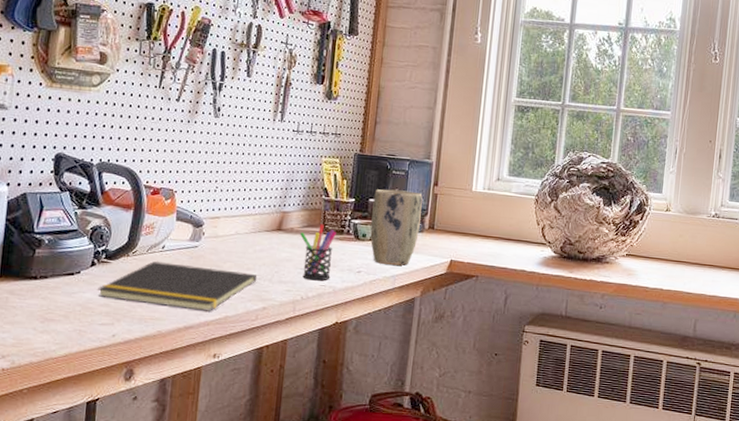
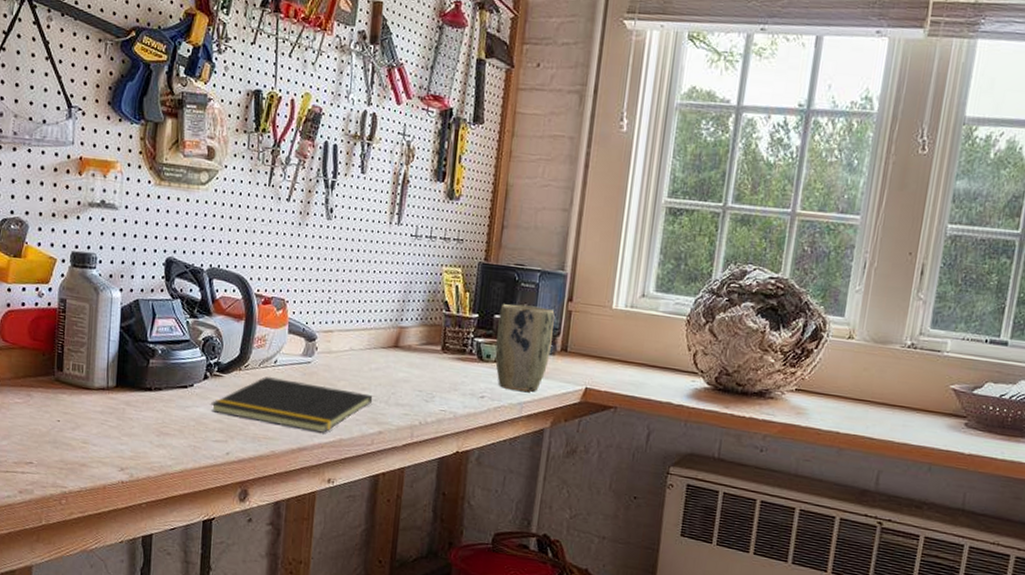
pen holder: present [299,224,336,281] -> none [417,342,458,405]

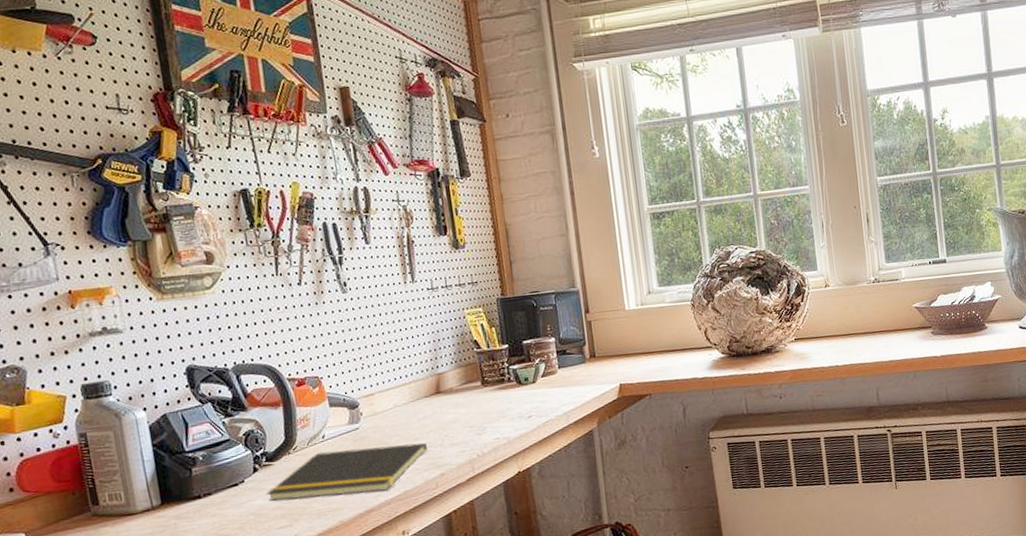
plant pot: present [495,304,555,392] -> none [526,324,582,404]

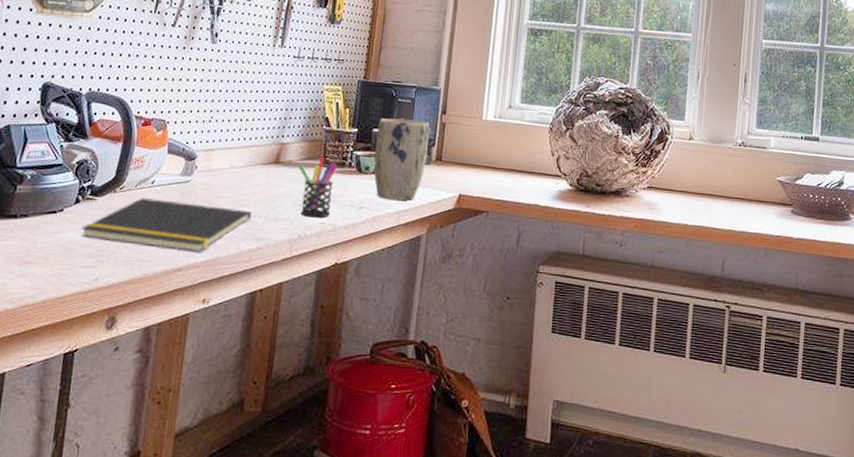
pen holder: none [459,377,502,437] -> present [298,156,337,218]
plant pot: none [526,324,582,404] -> present [373,118,430,201]

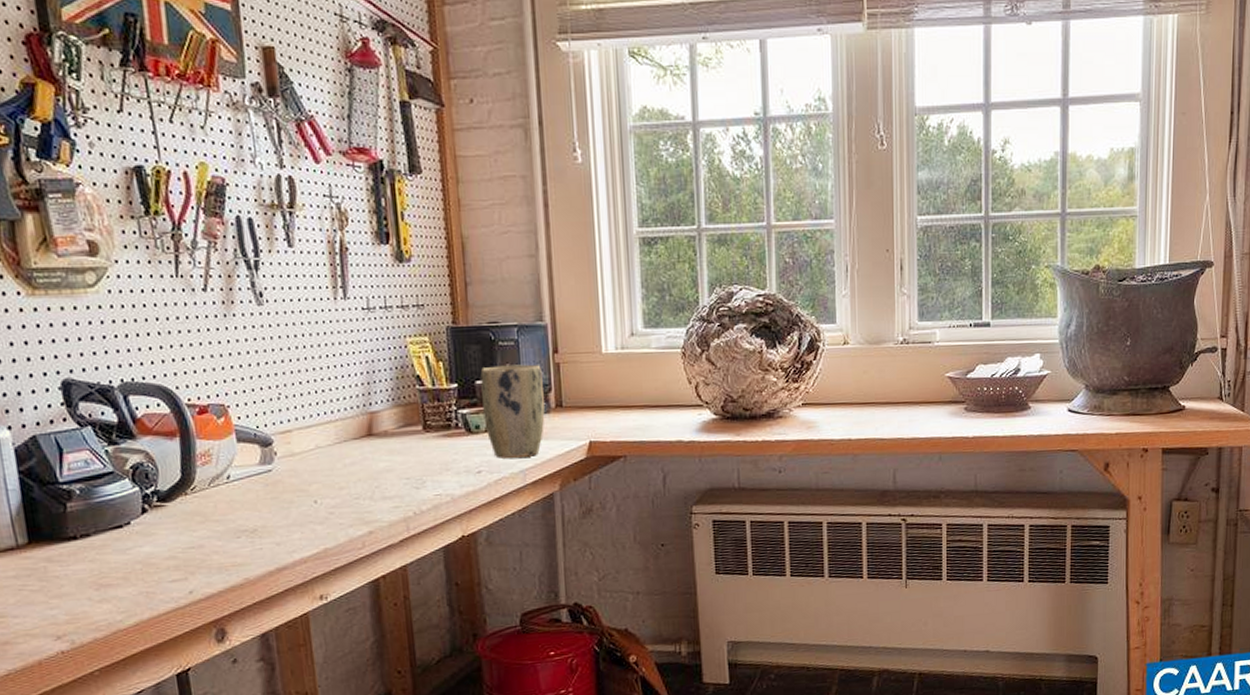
notepad: present [80,197,252,252] -> none [157,493,355,549]
pen holder: present [298,156,337,218] -> none [396,420,445,491]

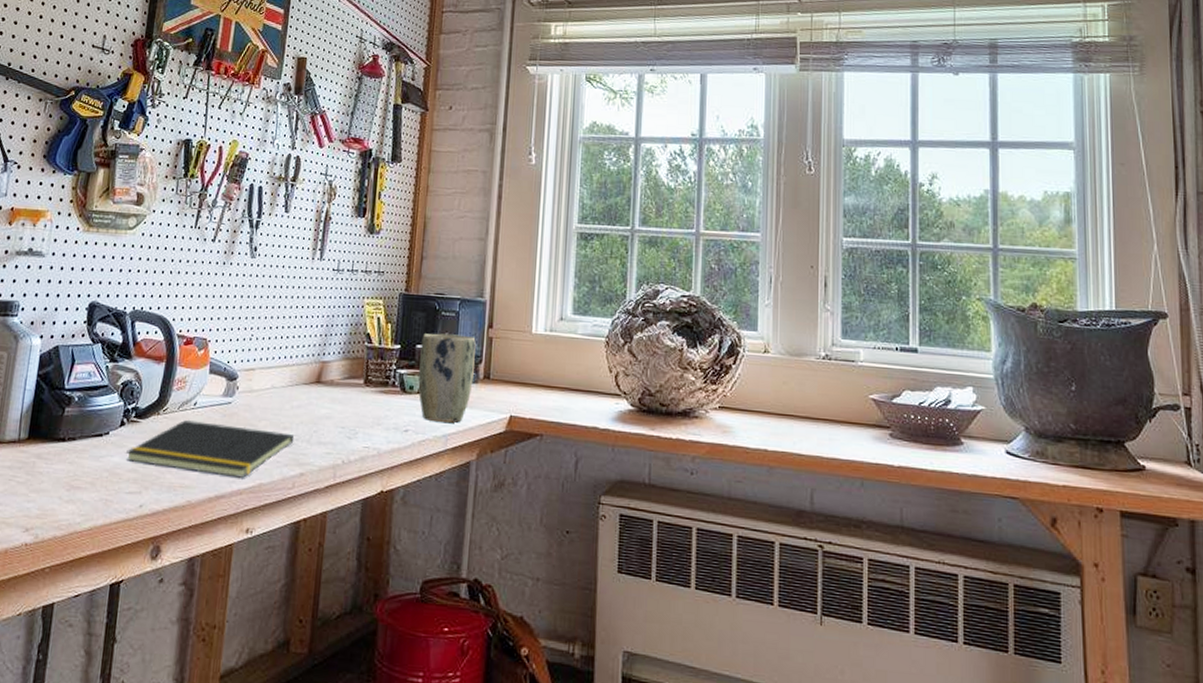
notepad: none [157,493,355,549] -> present [126,419,295,478]

